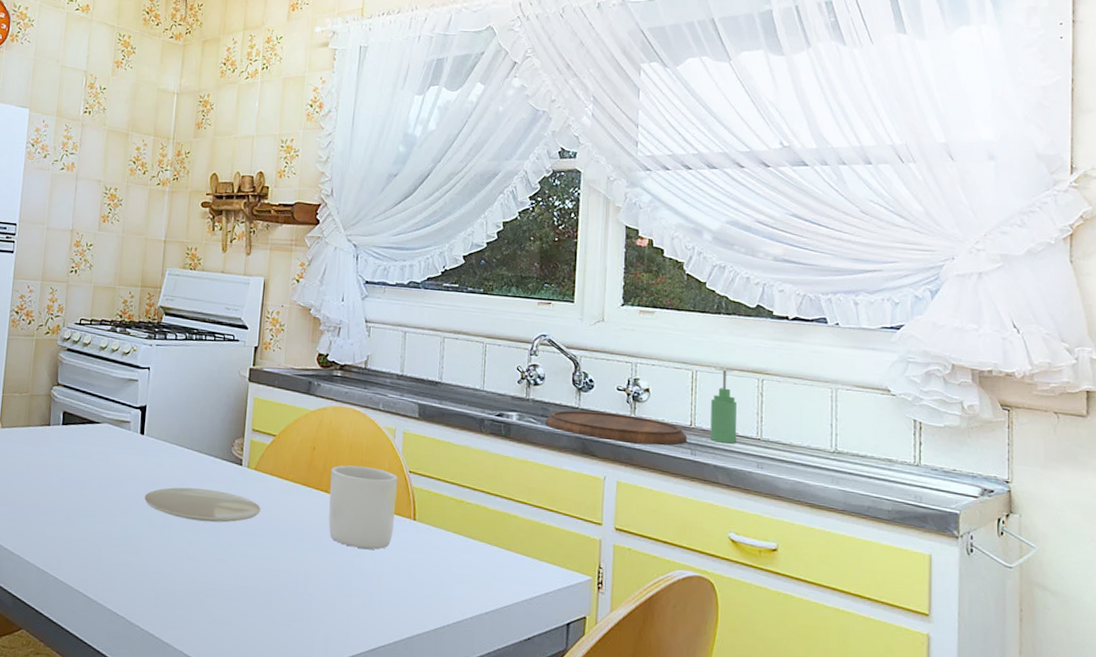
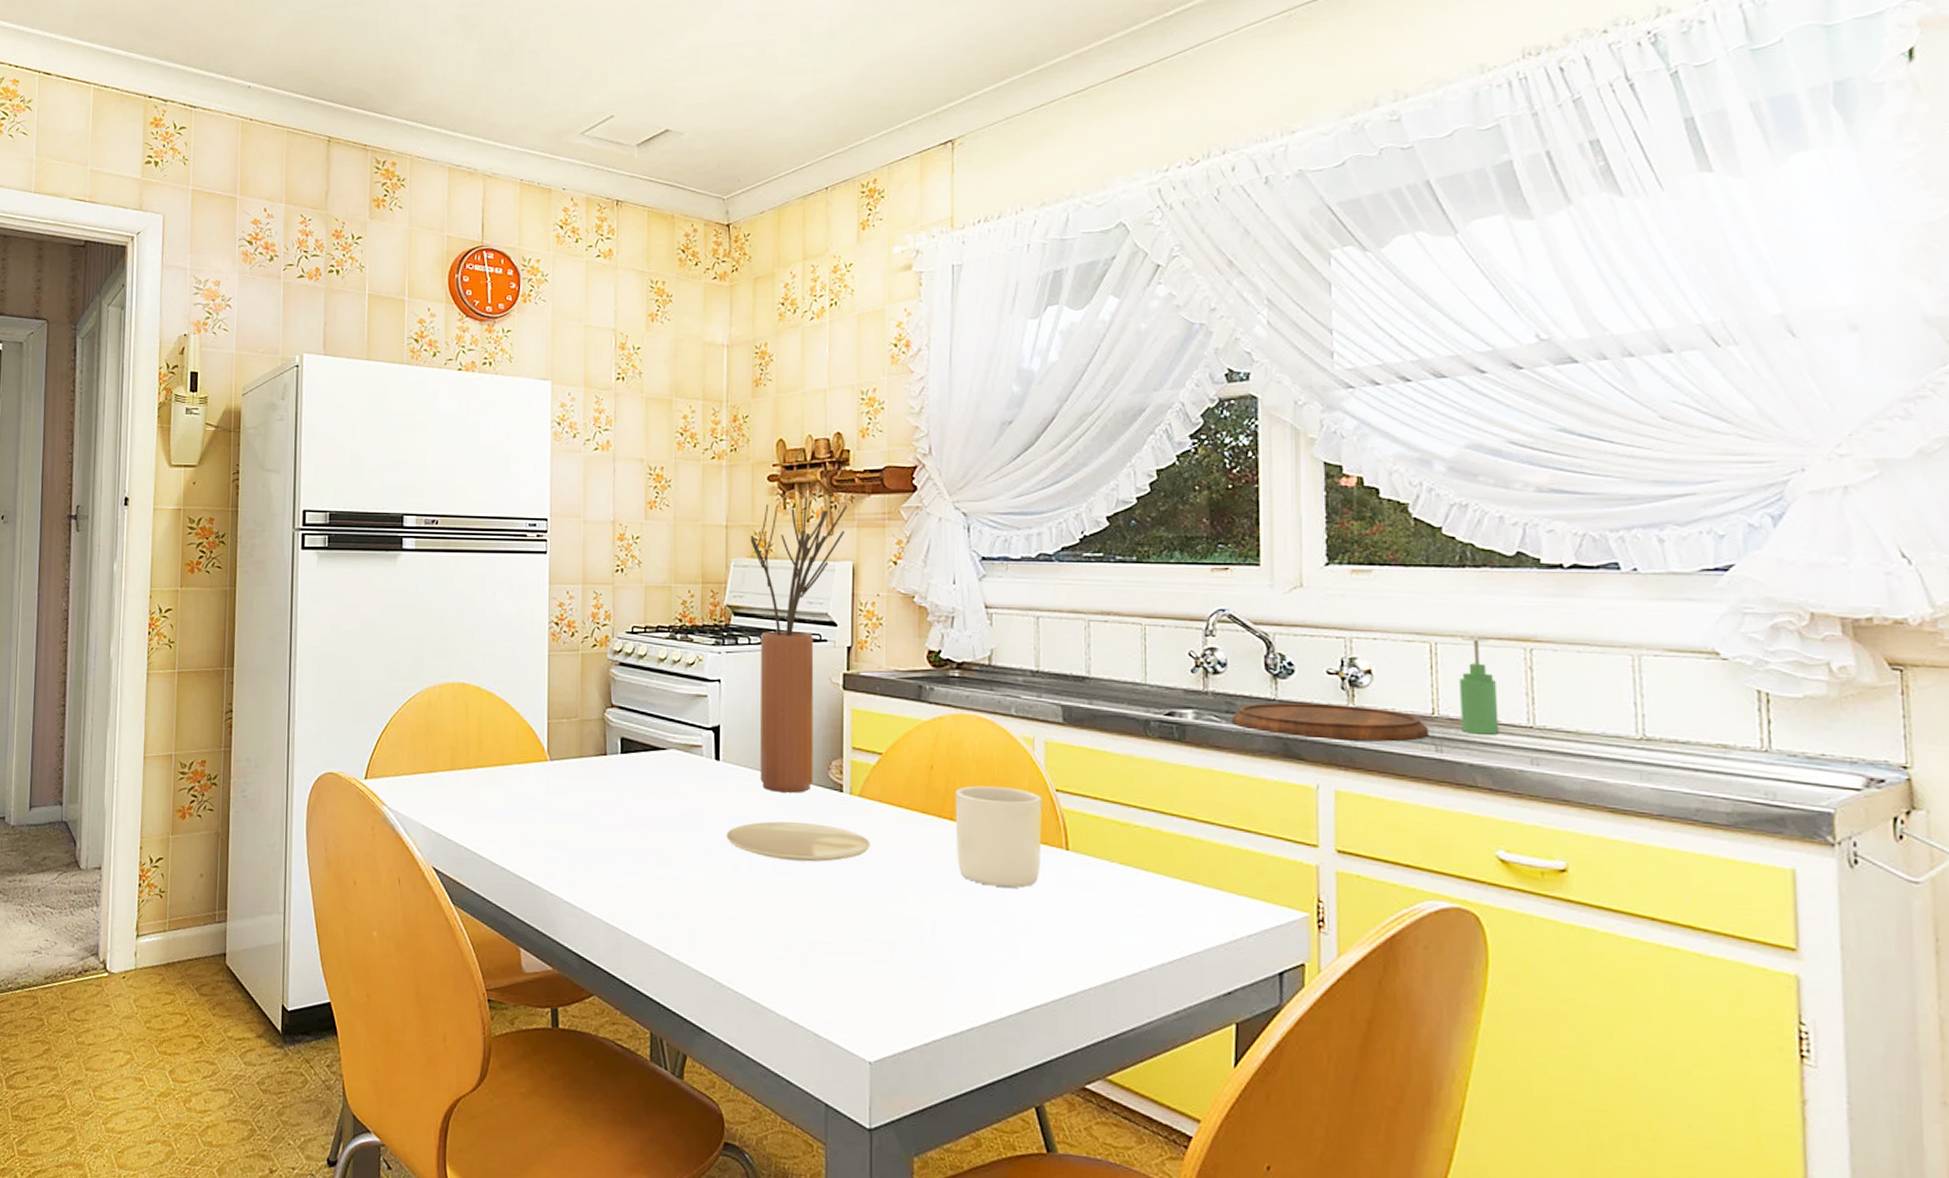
vase: none [176,222,264,465] -> present [750,496,848,793]

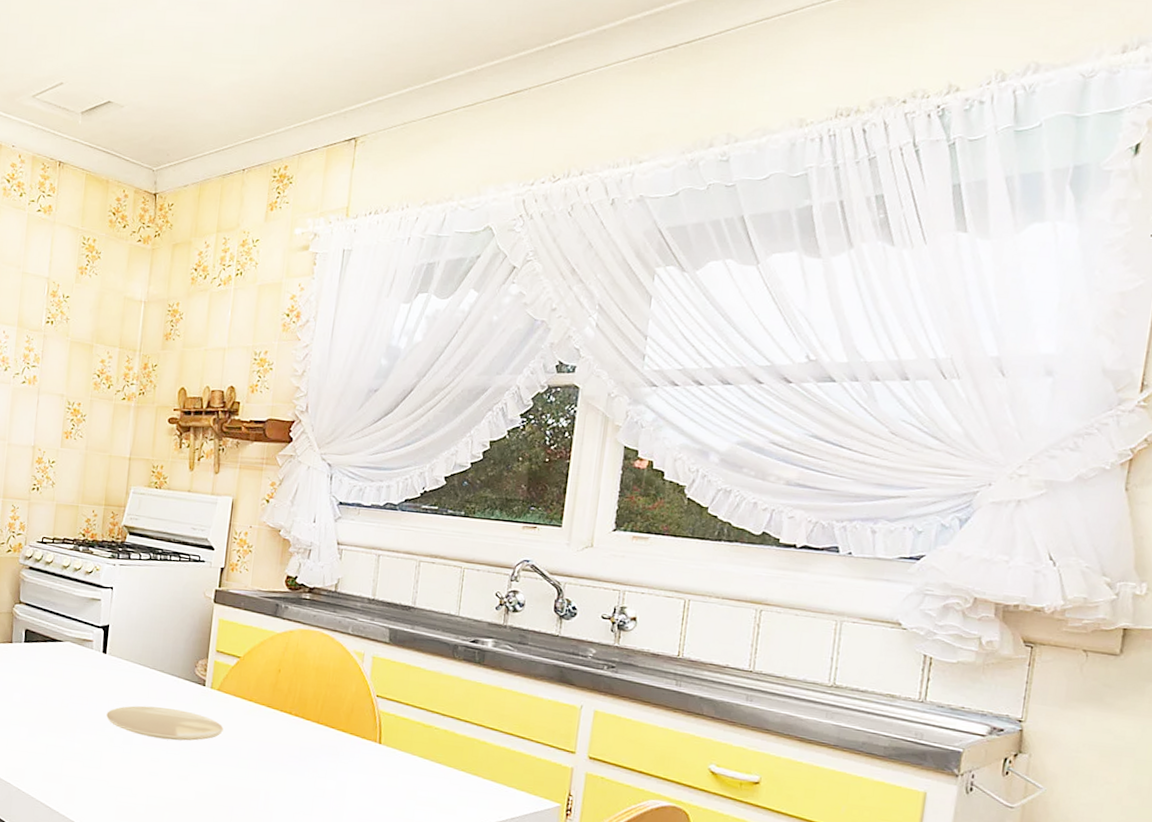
vase: present [750,496,848,793] -> none [138,439,234,685]
mug: present [955,785,1043,888] -> none [291,688,366,771]
cutting board: present [1232,702,1429,742] -> none [522,638,674,676]
soap dispenser: present [1460,639,1499,735] -> none [698,598,730,676]

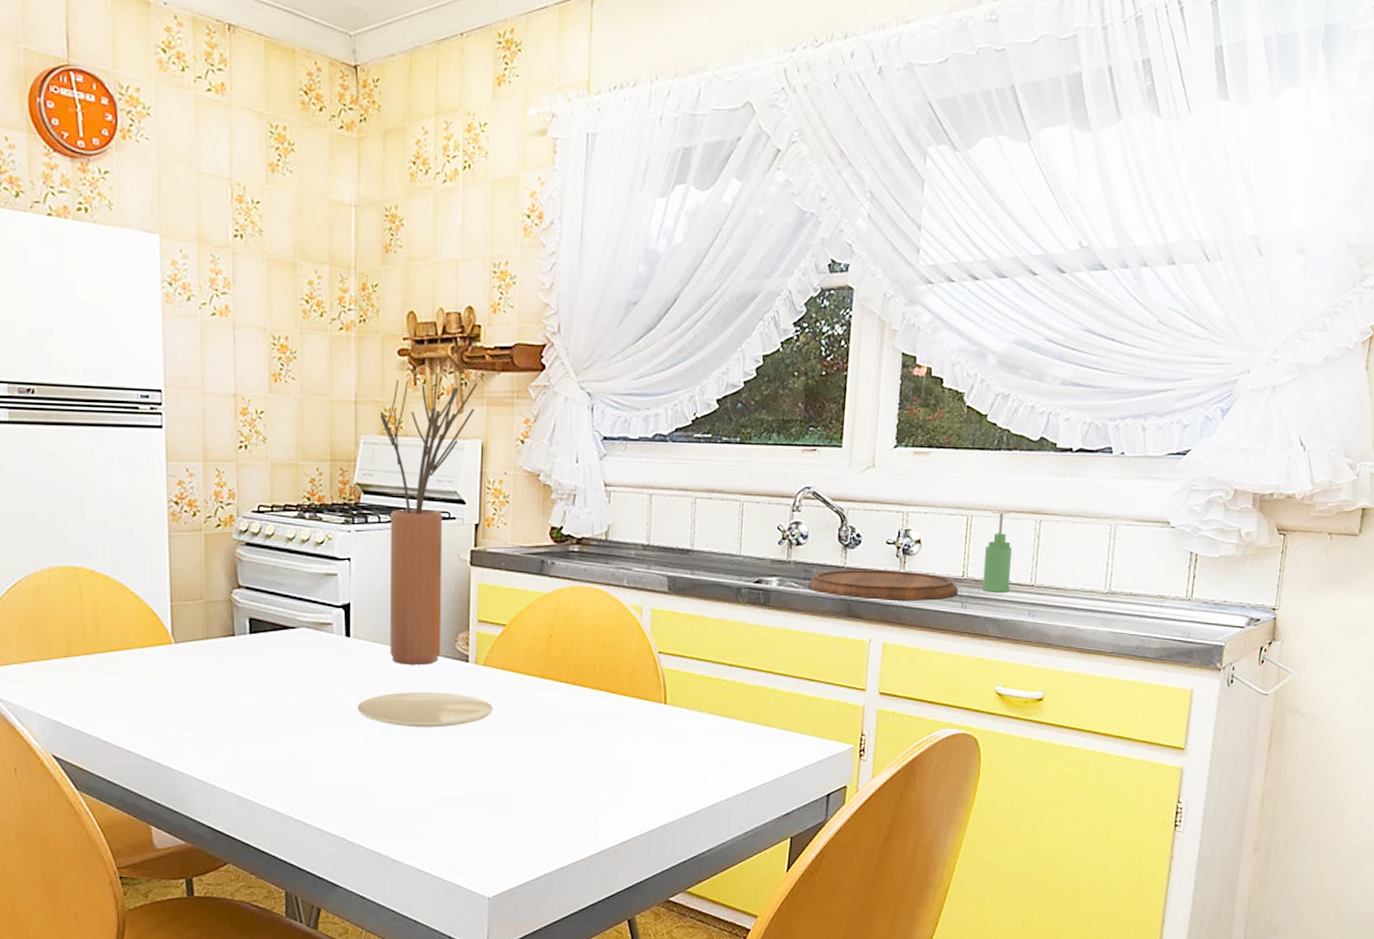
vase: none [138,439,234,685] -> present [380,372,478,665]
cutting board: none [522,638,674,676] -> present [808,570,959,601]
soap dispenser: none [698,598,730,676] -> present [982,512,1012,593]

